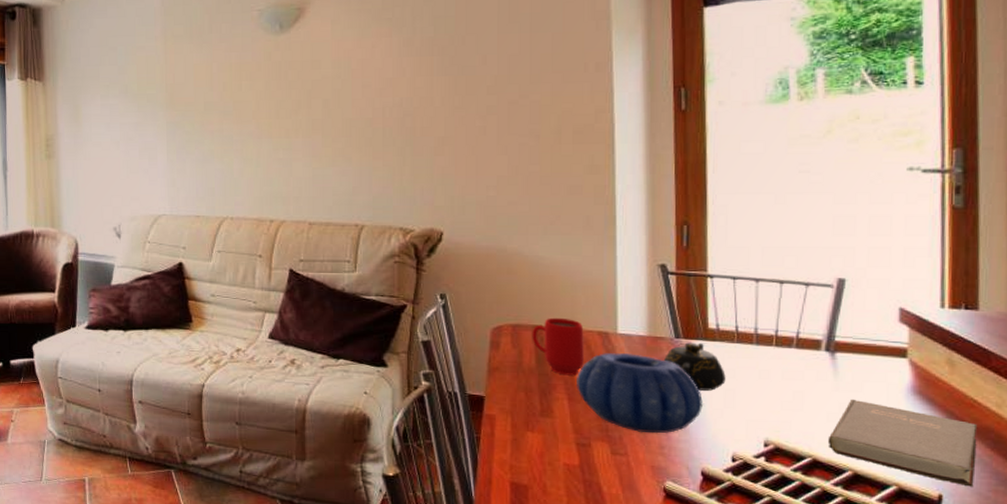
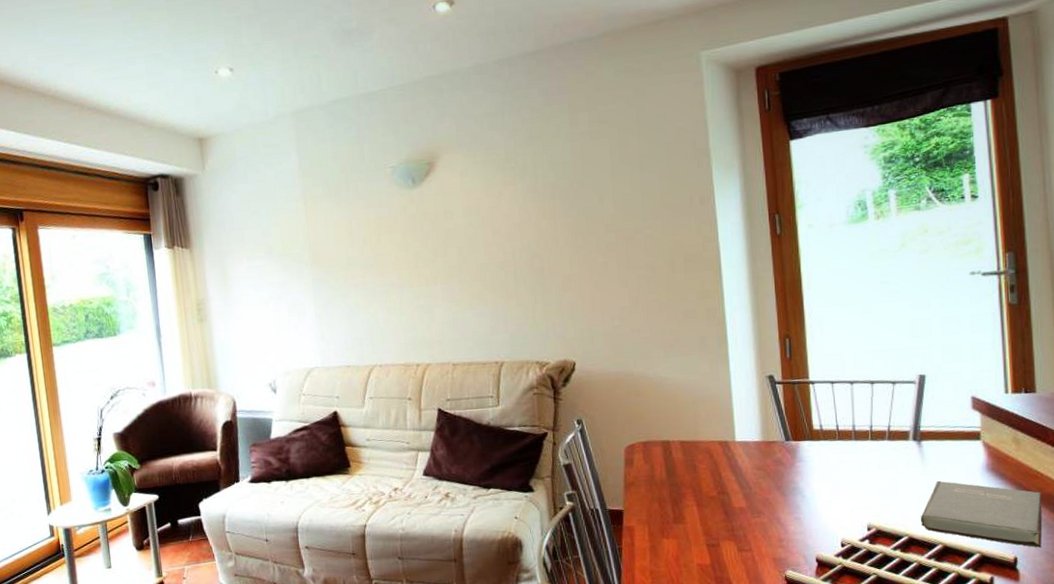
mug: present [532,317,584,376] -> none [661,431,708,484]
decorative bowl: present [577,353,703,434] -> none [703,458,813,530]
teapot: present [663,342,726,392] -> none [776,443,831,487]

